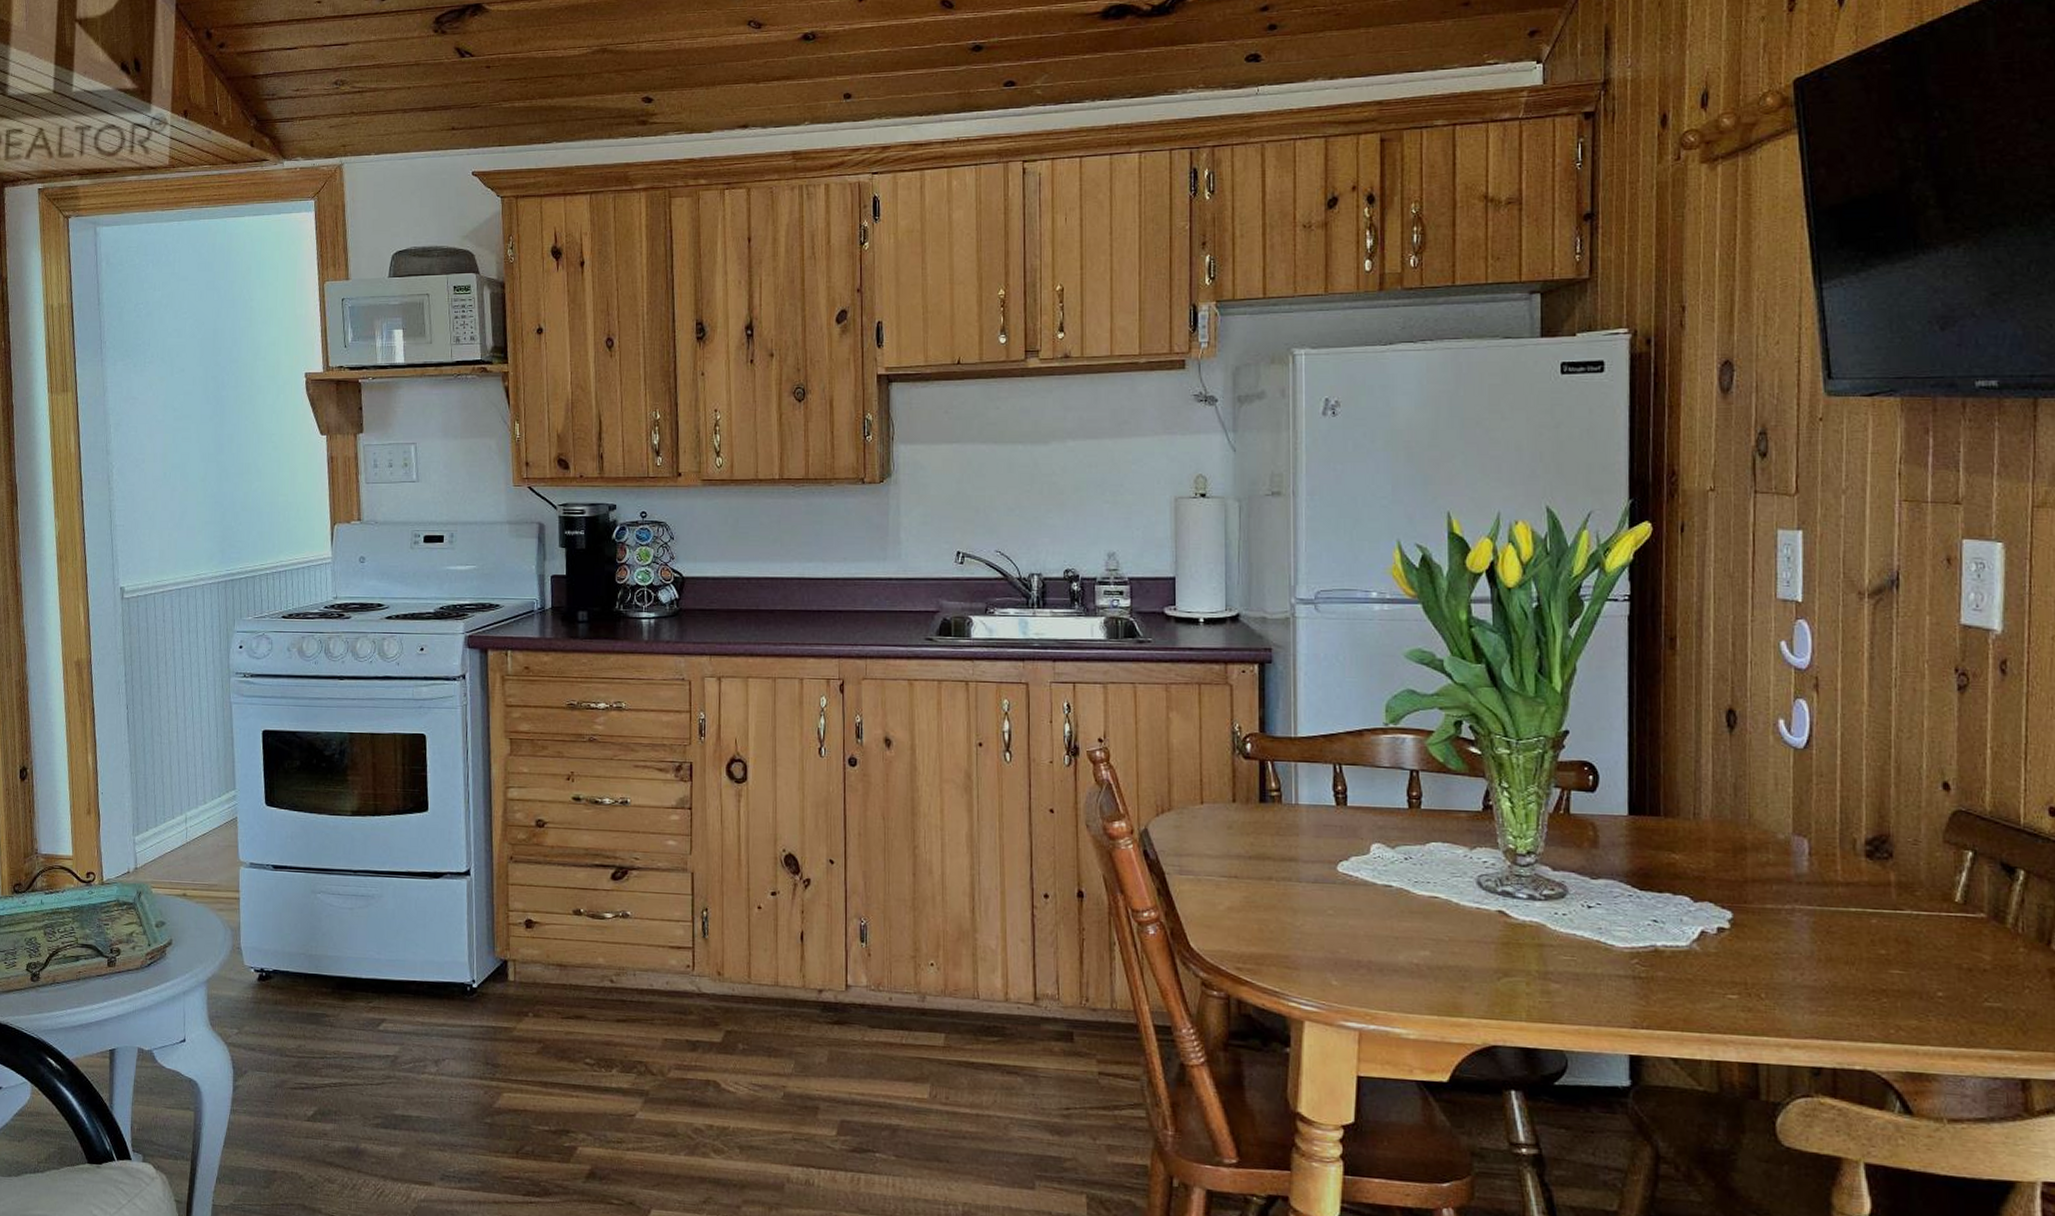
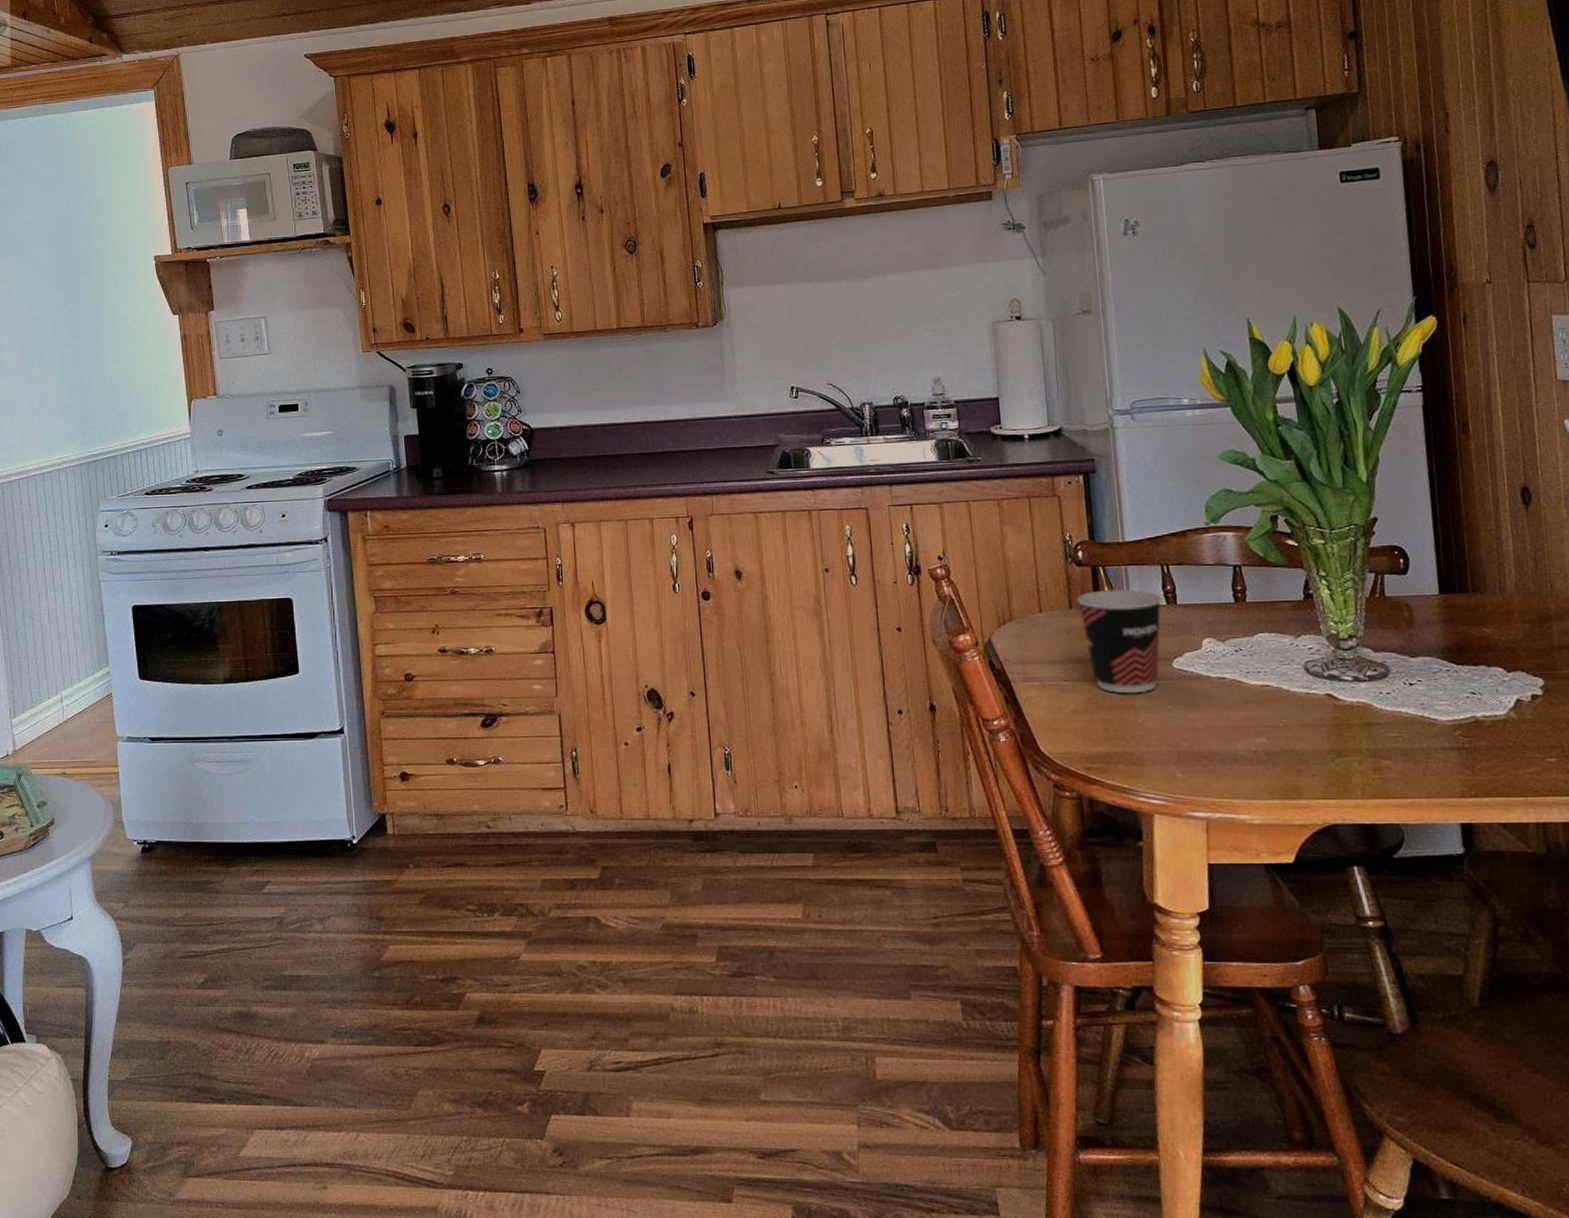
cup: none [1242,785,1332,895] -> present [1077,589,1163,694]

